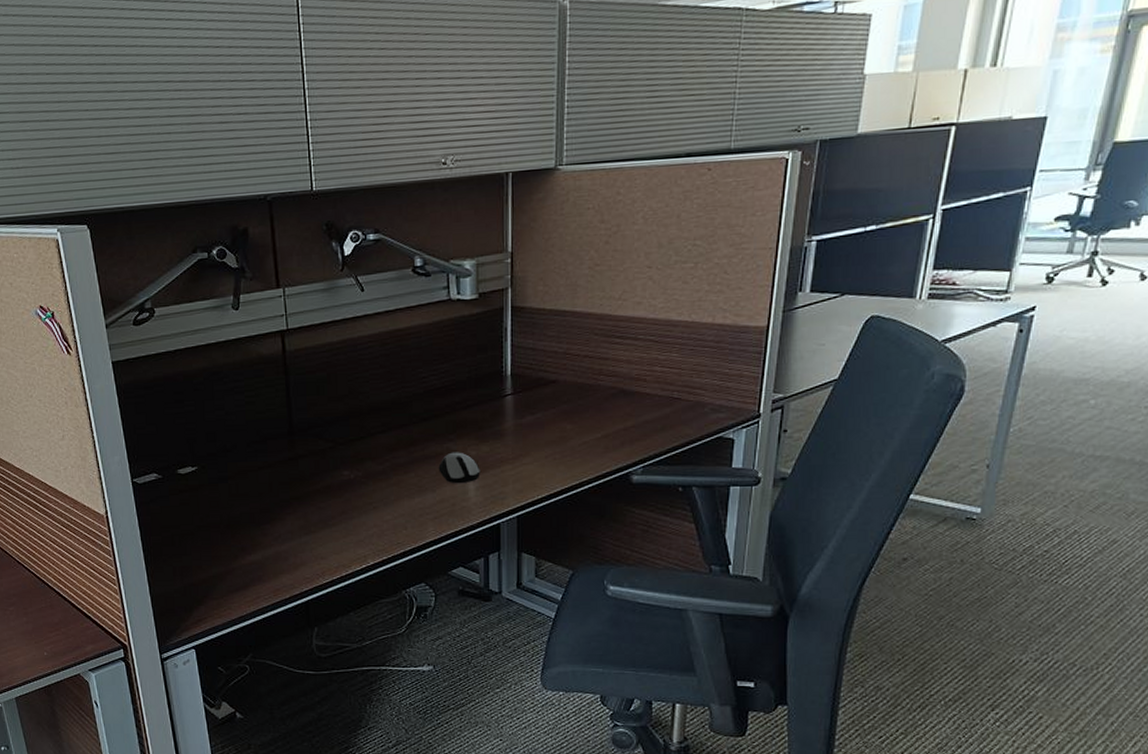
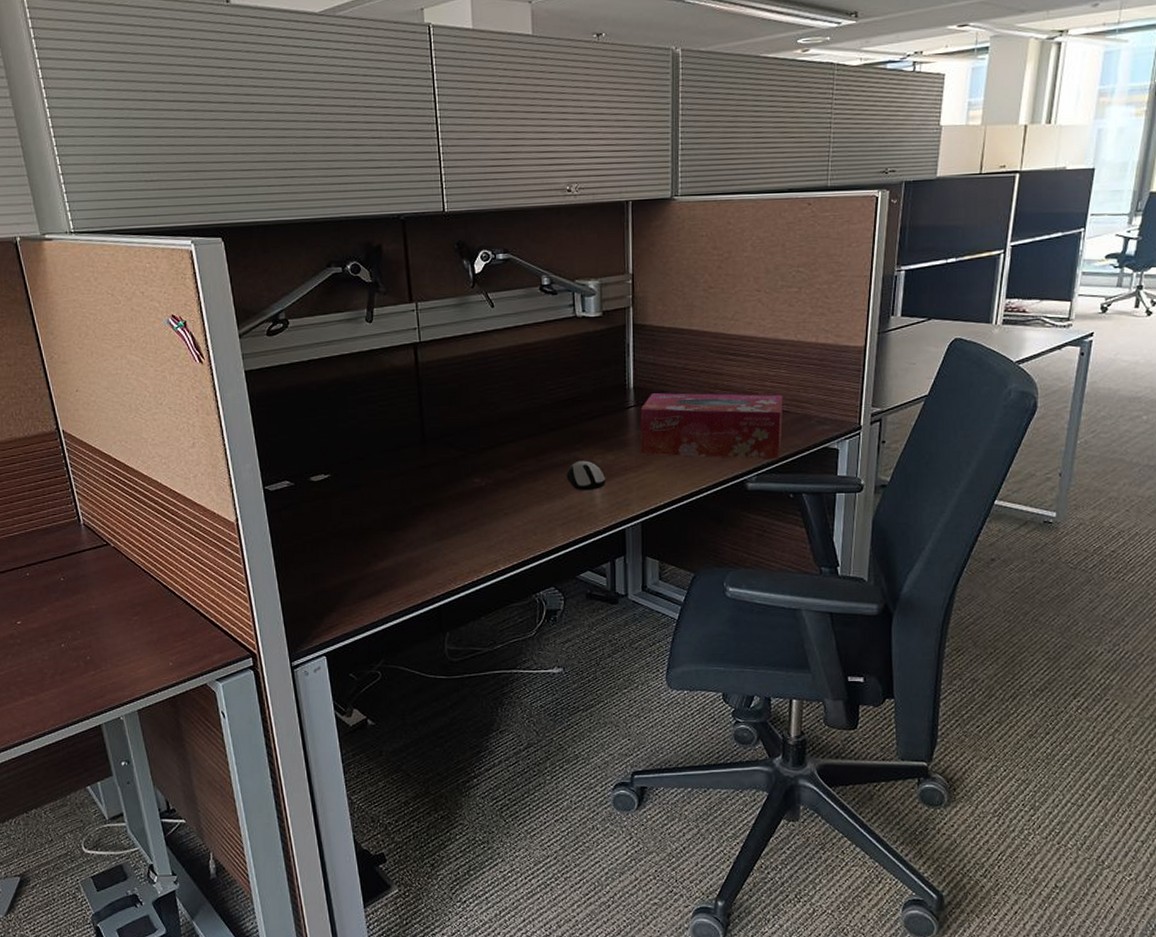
tissue box: none [518,379,674,450] -> present [640,393,783,459]

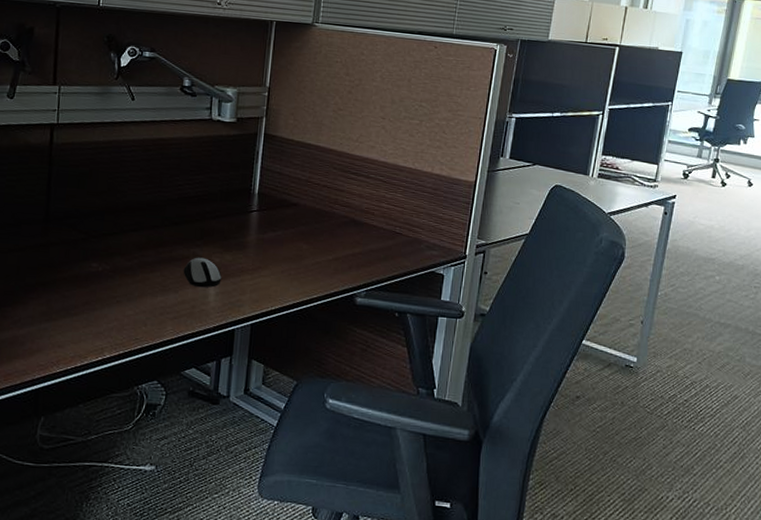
tissue box: present [640,393,783,459] -> none [259,201,397,278]

